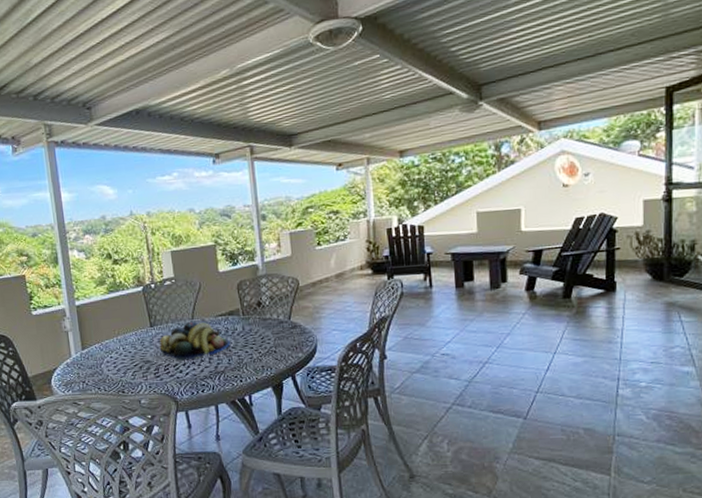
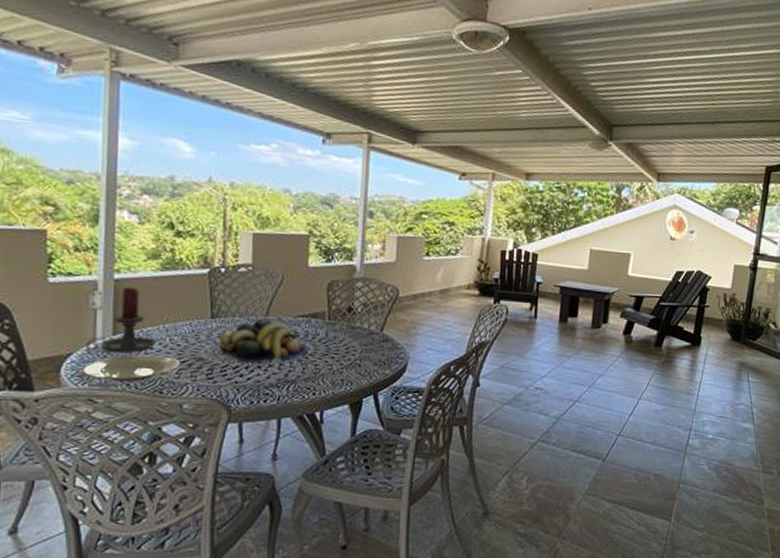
candle holder: none [64,310,114,364] -> present [85,287,156,353]
plate: none [65,362,133,387] -> present [82,354,180,383]

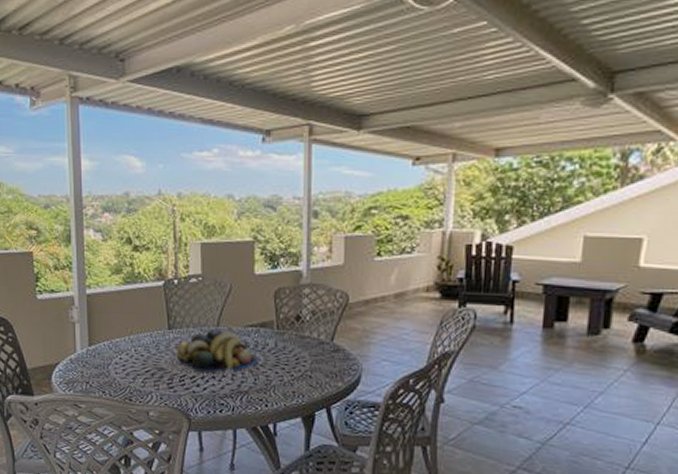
plate: present [82,354,180,383] -> none [67,364,144,390]
candle holder: present [85,287,156,353] -> none [68,302,124,363]

